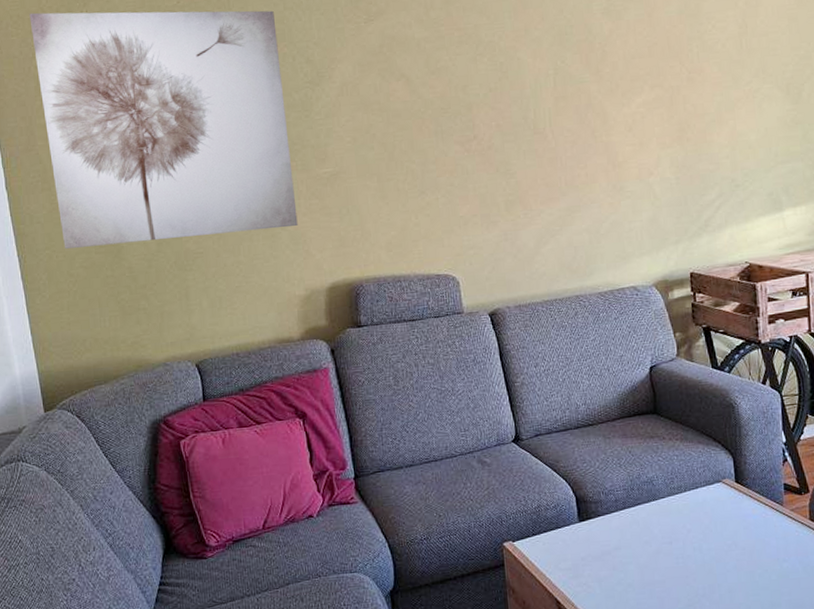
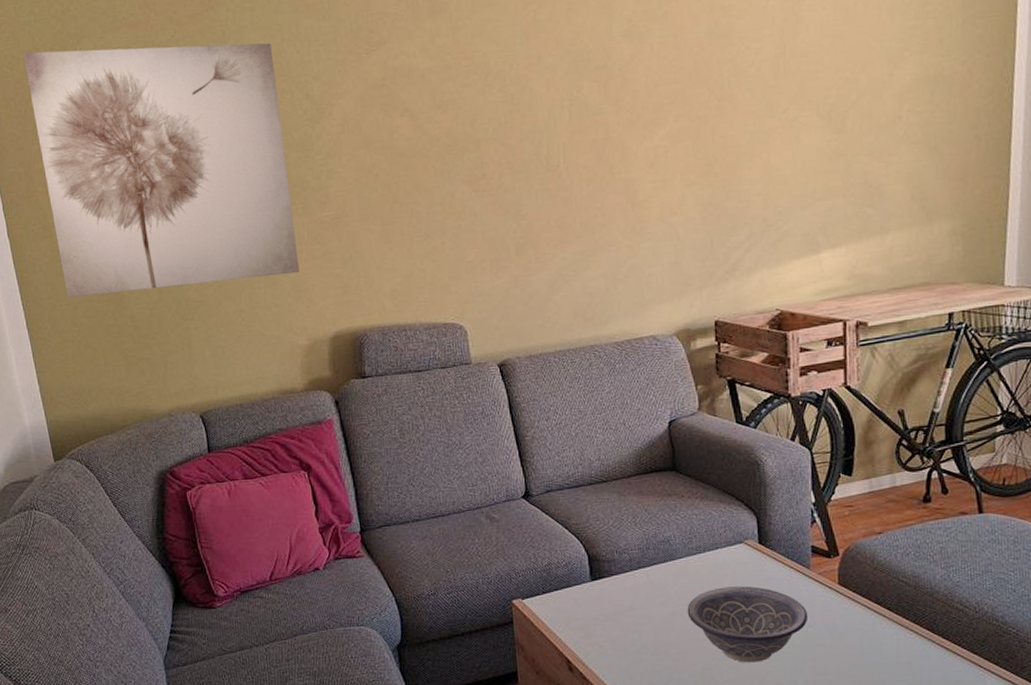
decorative bowl: none [670,523,783,599] -> present [687,586,809,663]

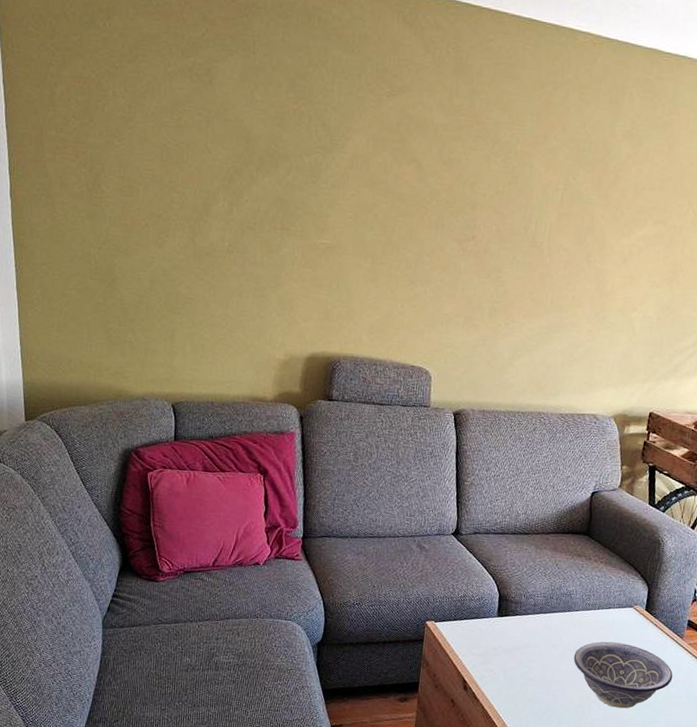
wall art: present [23,42,300,297] -> none [51,15,298,292]

